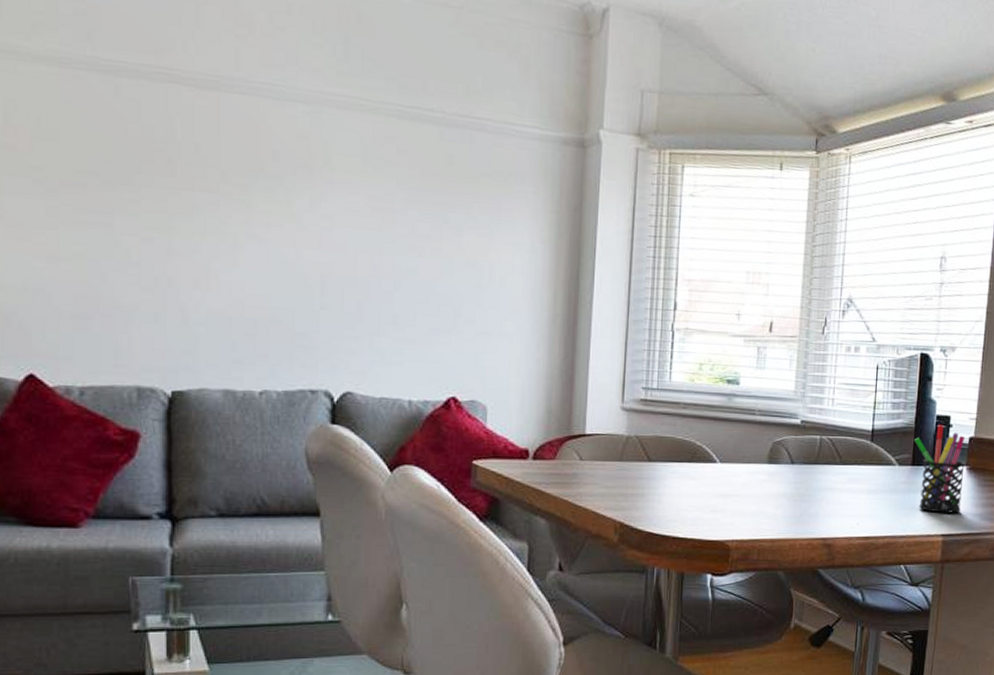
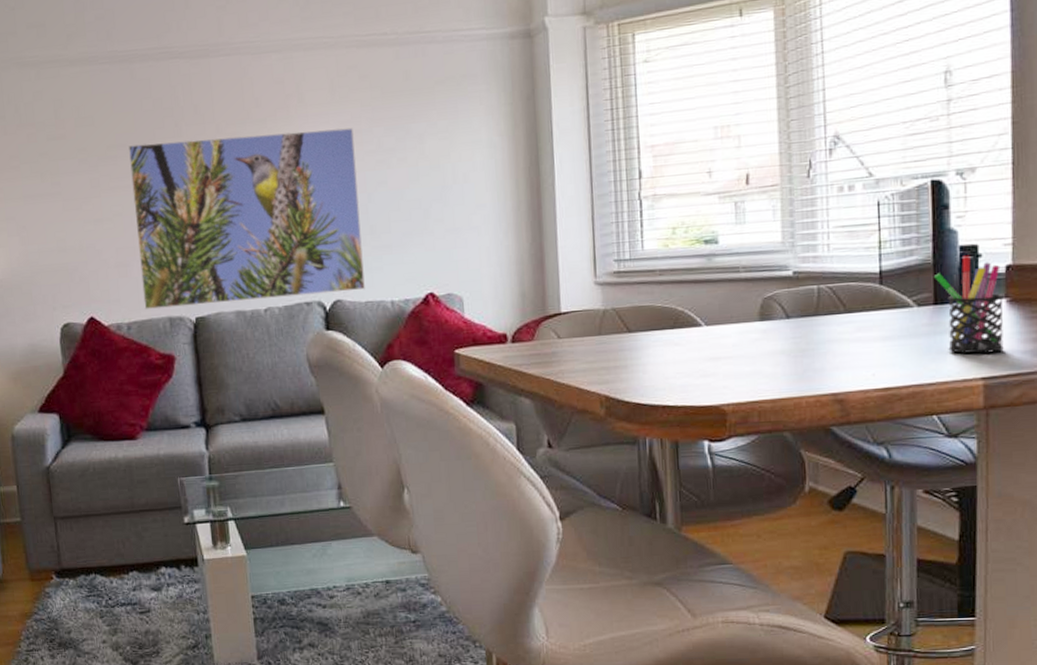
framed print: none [102,175,385,385] -> present [127,127,365,309]

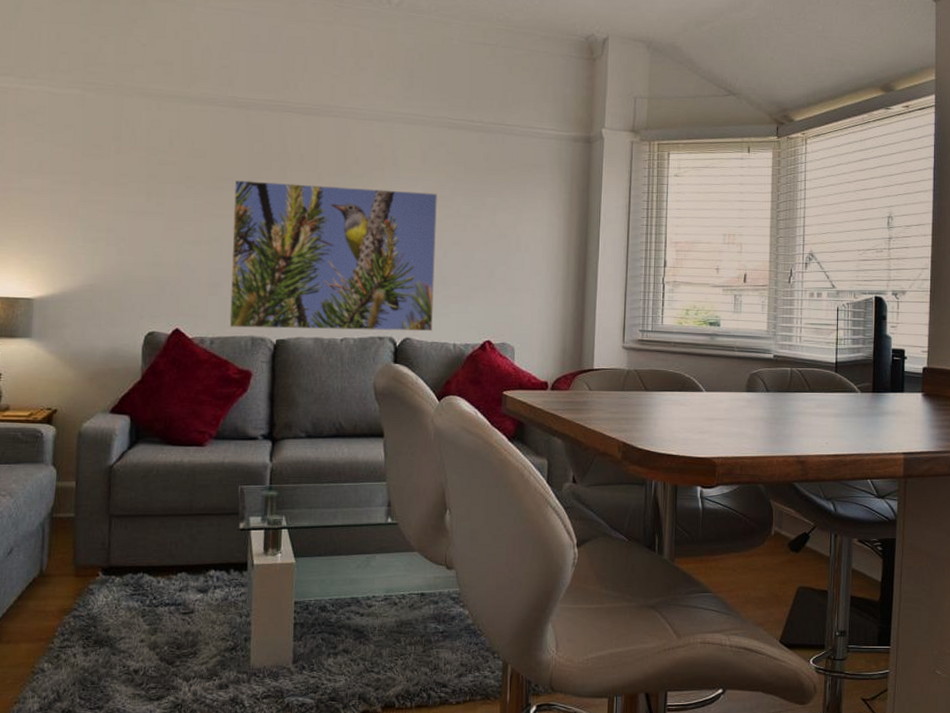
pen holder: present [934,255,1004,354] -> none [874,356,920,434]

